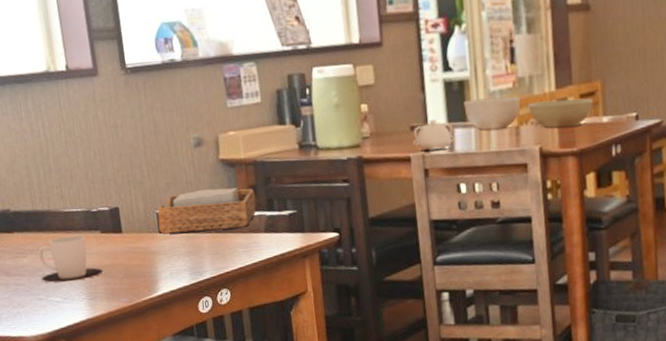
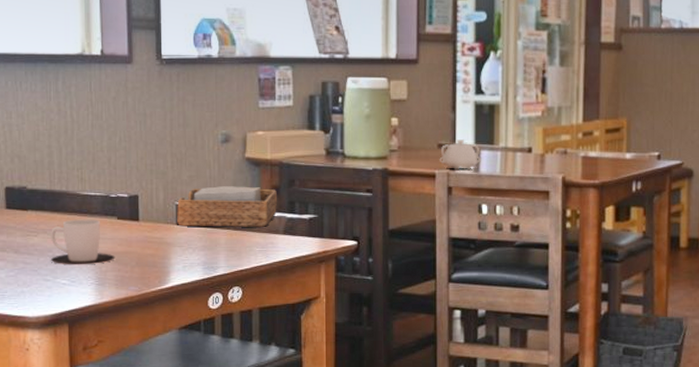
bowl: present [463,96,521,131] -> none [492,124,549,156]
bowl: present [528,98,594,129] -> none [555,132,619,161]

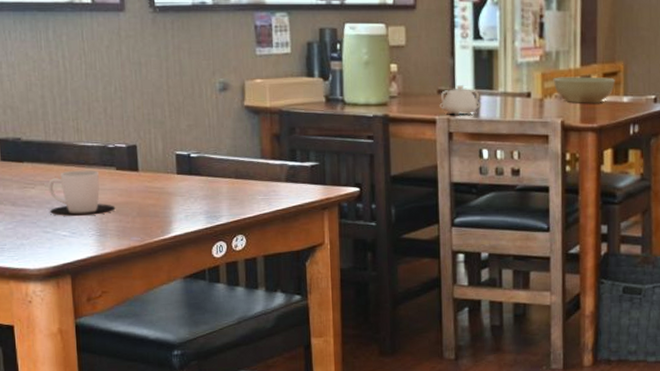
napkin holder: present [177,186,278,227] -> none [176,134,279,176]
bowl: none [555,132,619,161] -> present [553,76,616,104]

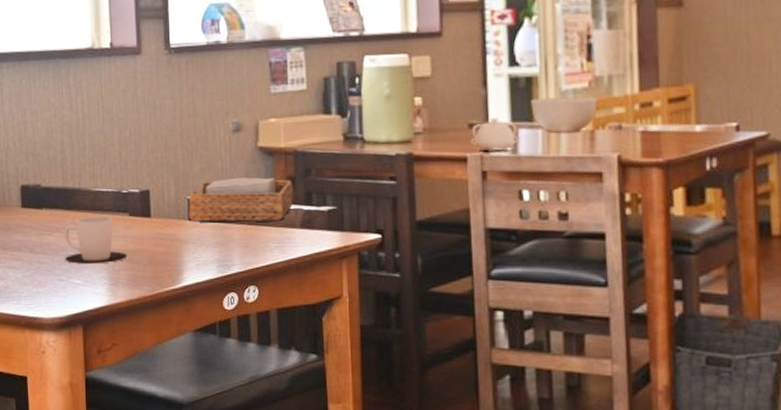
napkin holder: none [176,134,279,176] -> present [189,177,294,222]
bowl: none [491,69,547,101] -> present [530,97,598,134]
bowl: present [553,76,616,104] -> none [605,103,685,136]

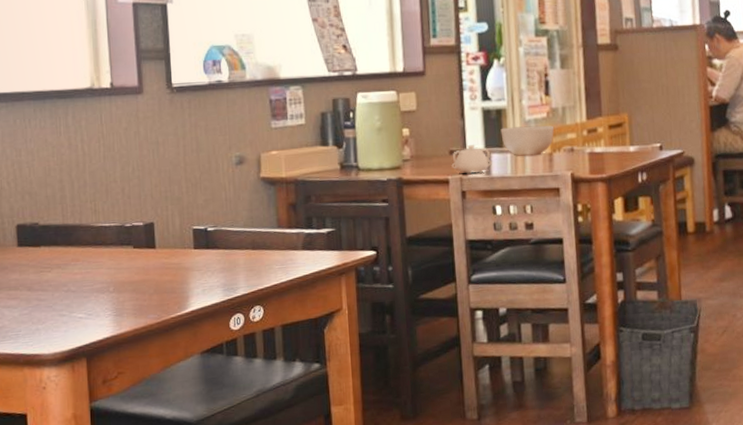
cup: present [63,216,128,265] -> none [64,250,133,298]
napkin holder: present [189,177,294,222] -> none [193,205,295,251]

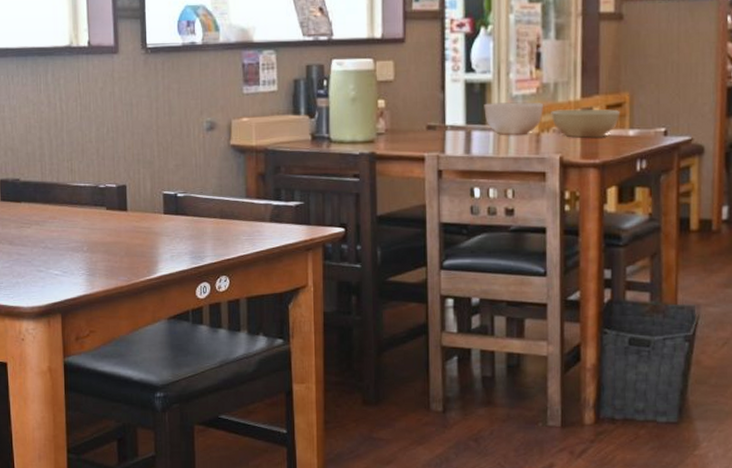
teapot: present [451,145,492,174] -> none [428,120,472,152]
bowl: none [561,129,622,156] -> present [551,109,621,139]

